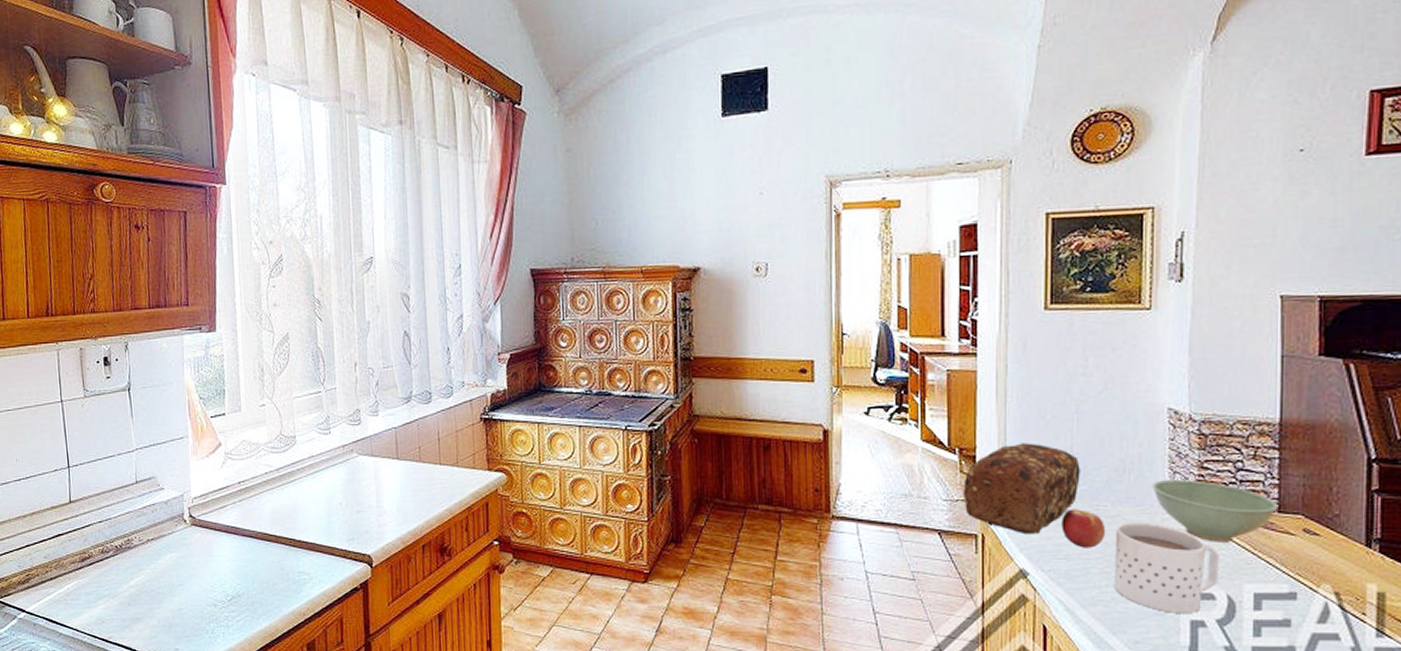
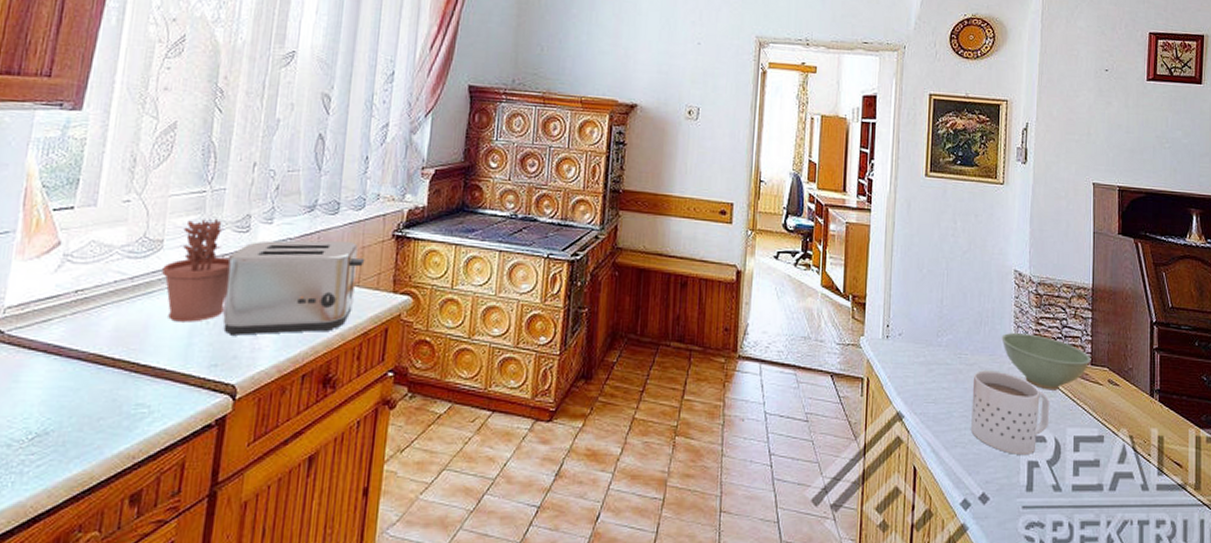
flower pot: none [299,414,352,504] -> present [162,218,230,322]
toaster: none [347,426,460,514] -> present [222,240,365,336]
bread loaf: present [963,443,1080,533] -> none [853,293,948,378]
fruit: present [1061,509,1106,548] -> none [931,356,966,393]

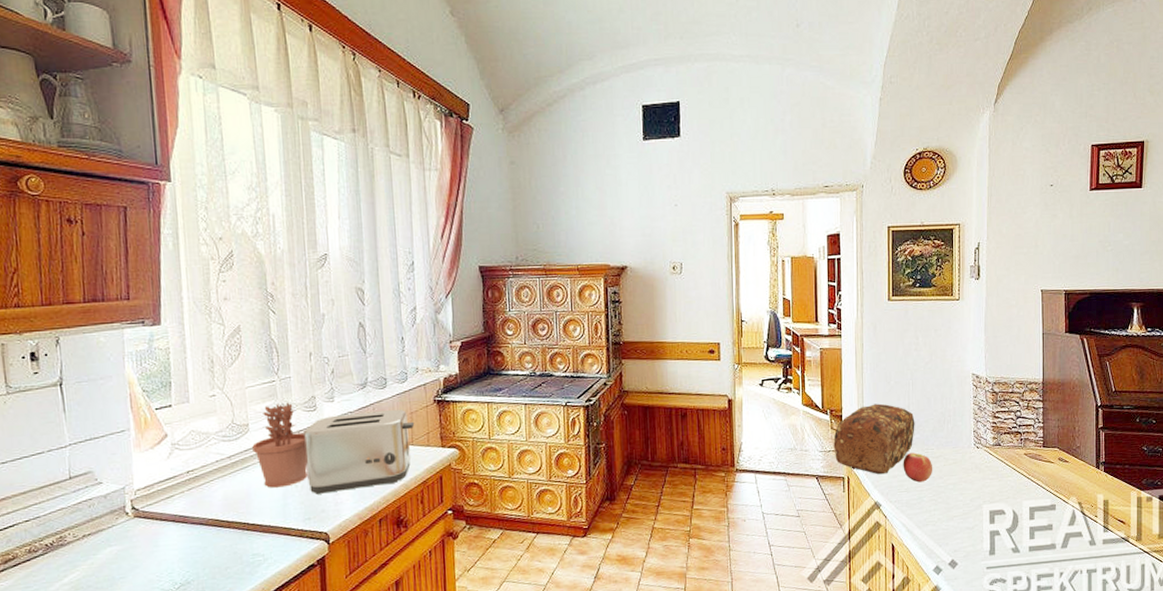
bread loaf: none [853,293,948,378] -> present [833,403,915,474]
fruit: none [931,356,966,393] -> present [903,452,933,483]
mug: present [971,370,1050,456] -> none [939,460,1008,527]
bowl: present [1001,333,1091,391] -> none [963,426,1043,472]

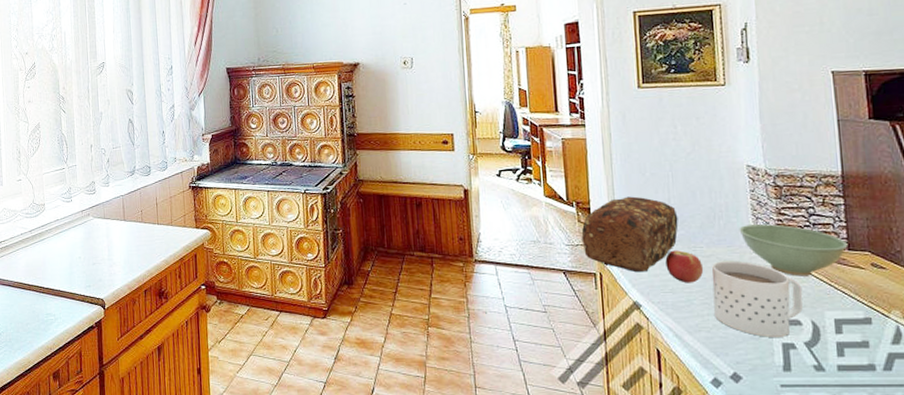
flower pot: present [252,402,308,488] -> none [47,186,89,258]
toaster: present [302,409,415,494] -> none [85,193,174,265]
mug: none [939,460,1008,527] -> present [712,260,803,338]
bowl: none [963,426,1043,472] -> present [739,224,848,277]

